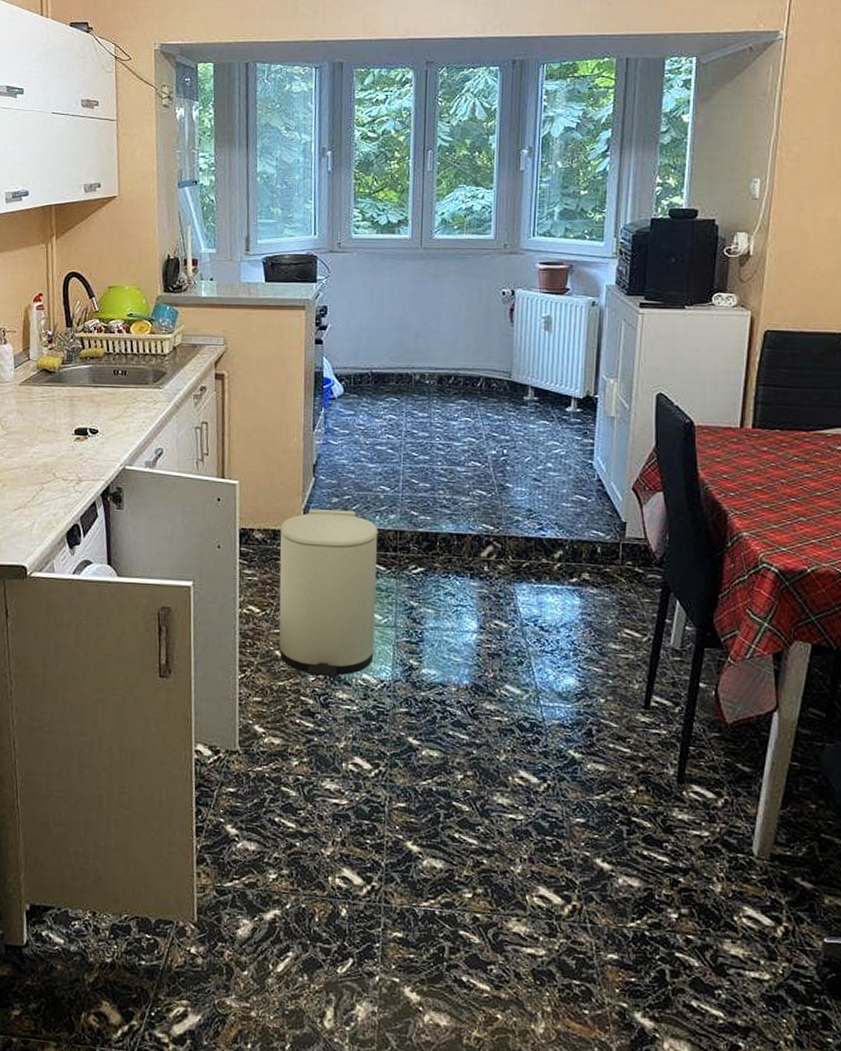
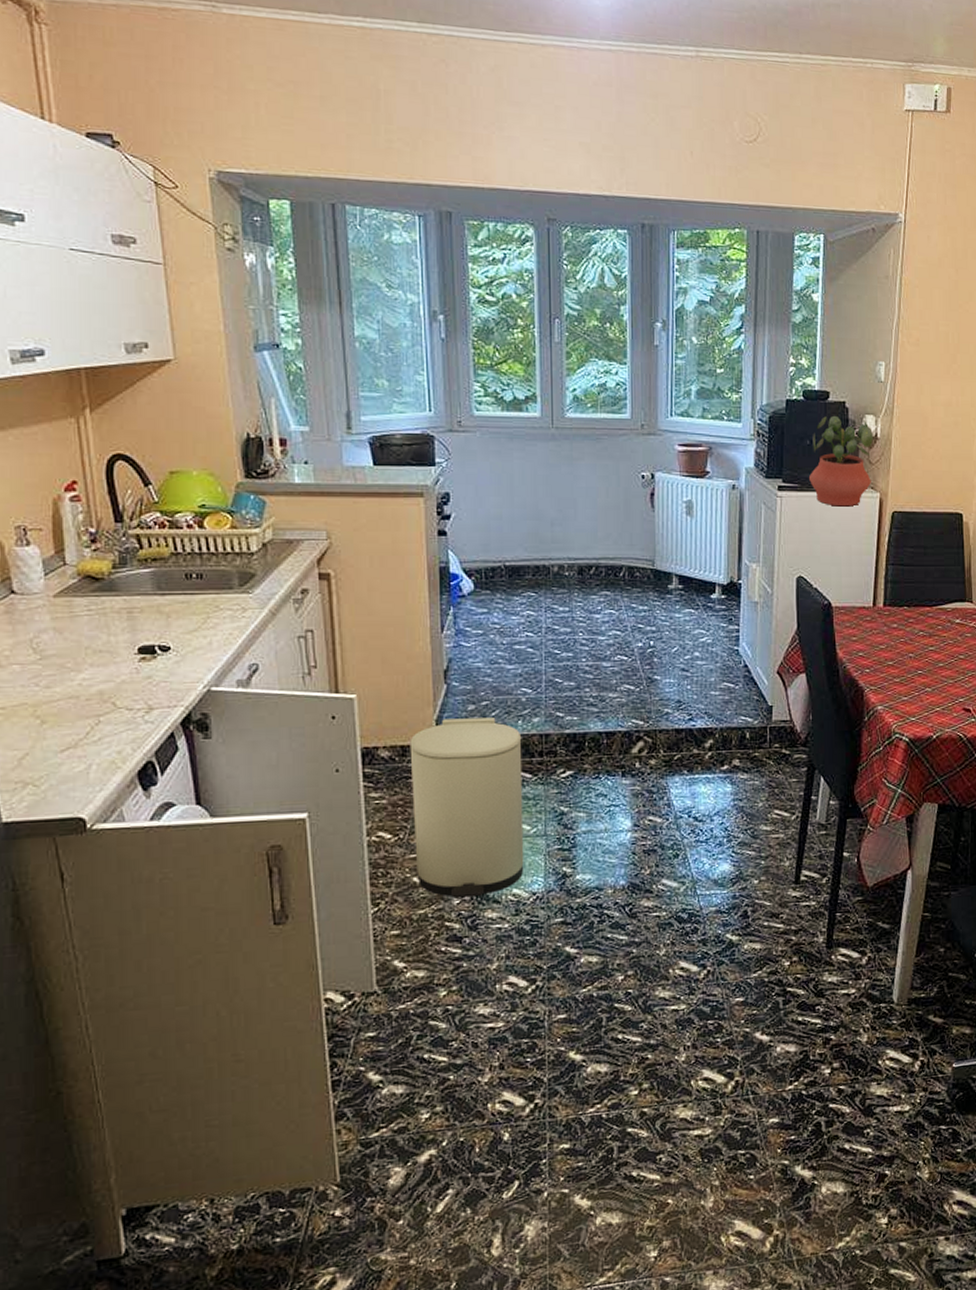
potted plant: none [672,233,745,325] -> present [808,415,873,507]

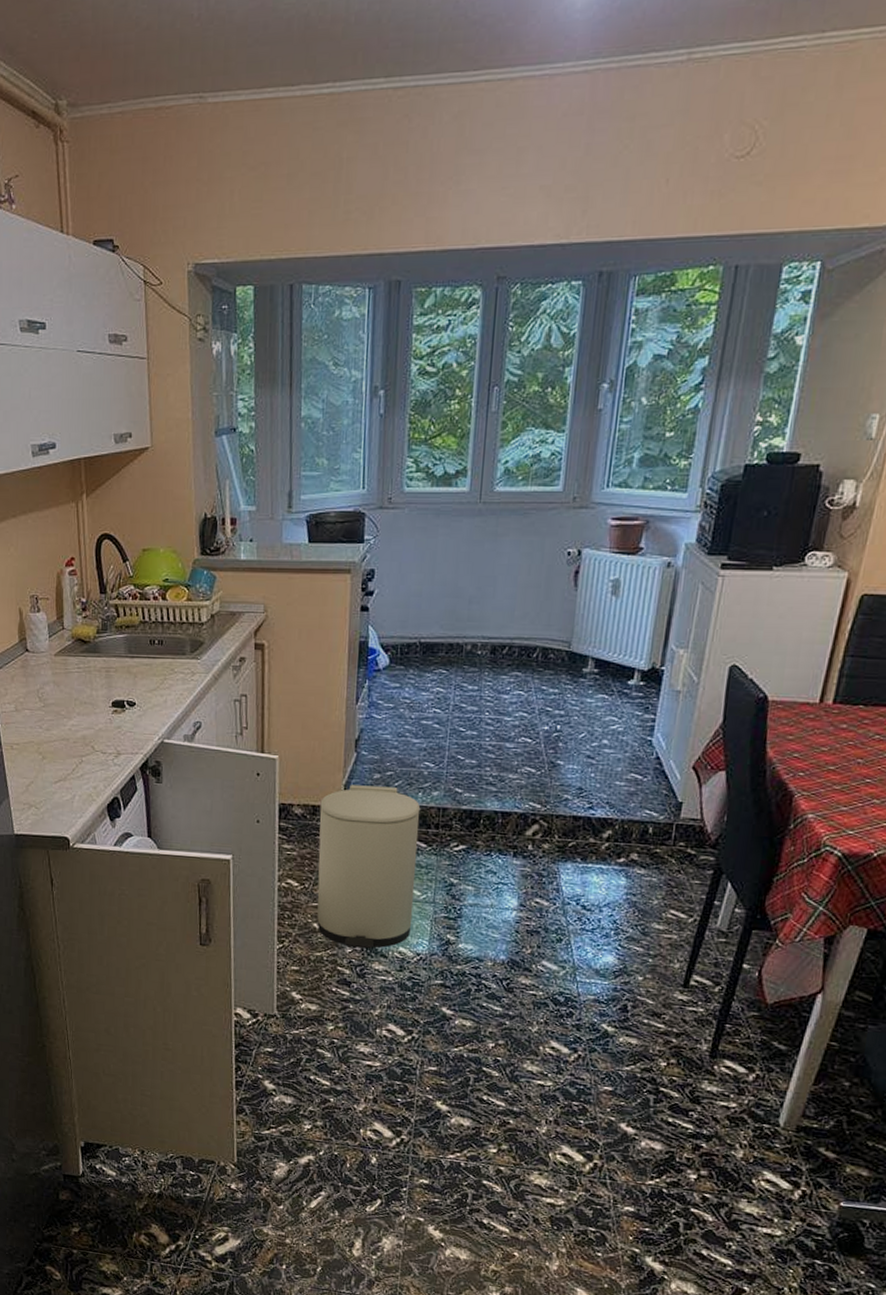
potted plant: present [808,415,873,507] -> none [759,481,851,588]

